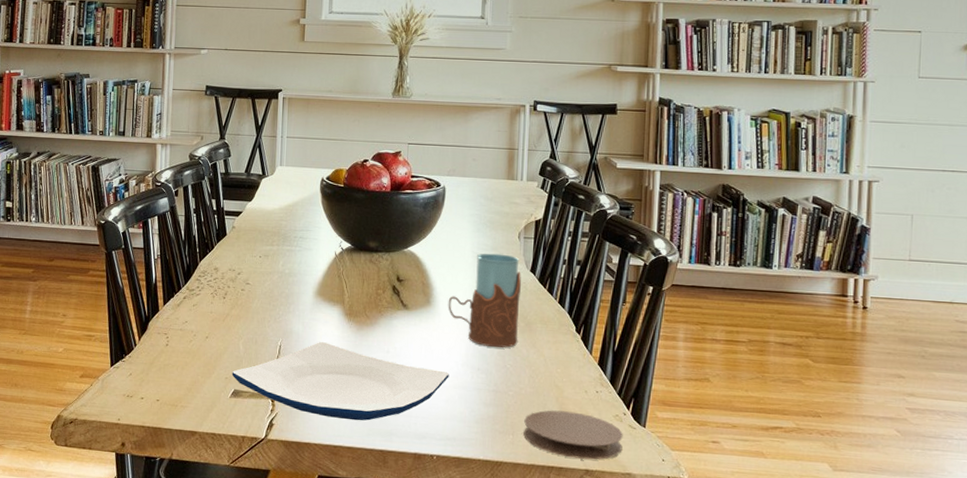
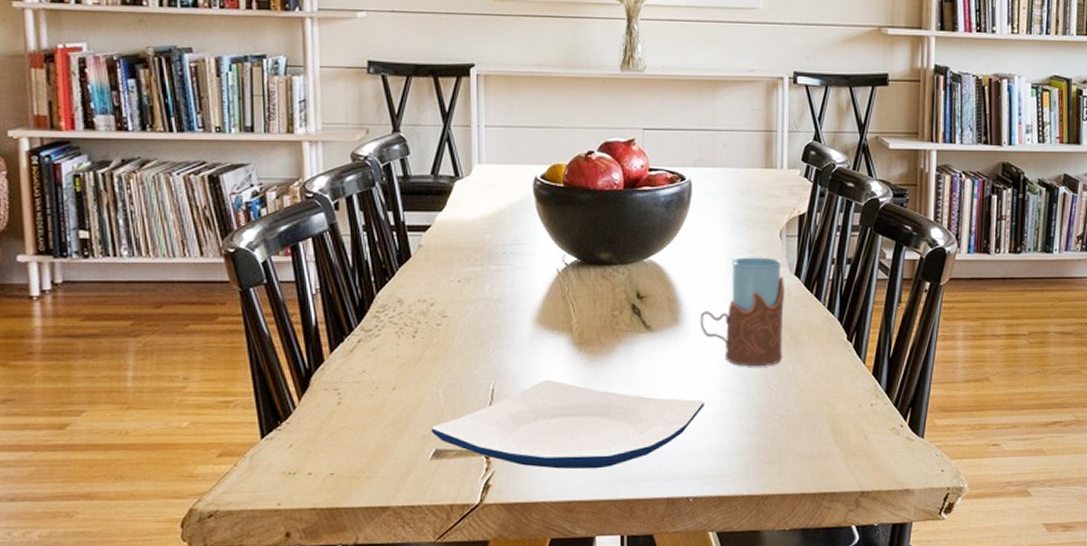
coaster: present [523,410,623,460] -> none [792,430,900,481]

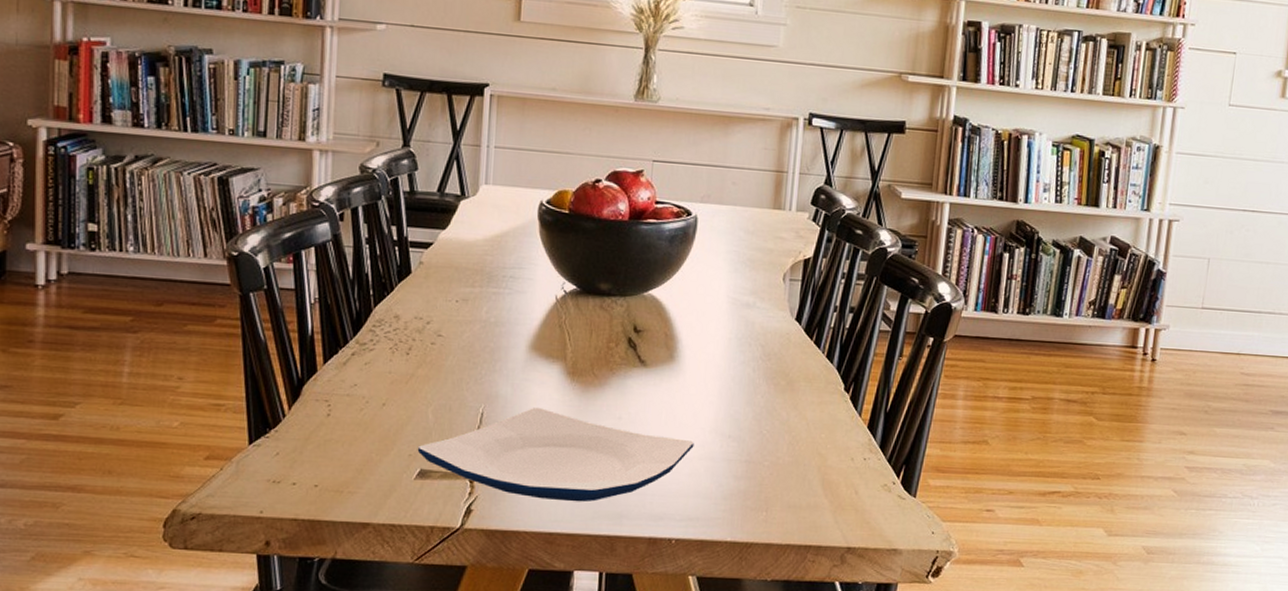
drinking glass: present [700,257,784,367] -> none [695,298,785,411]

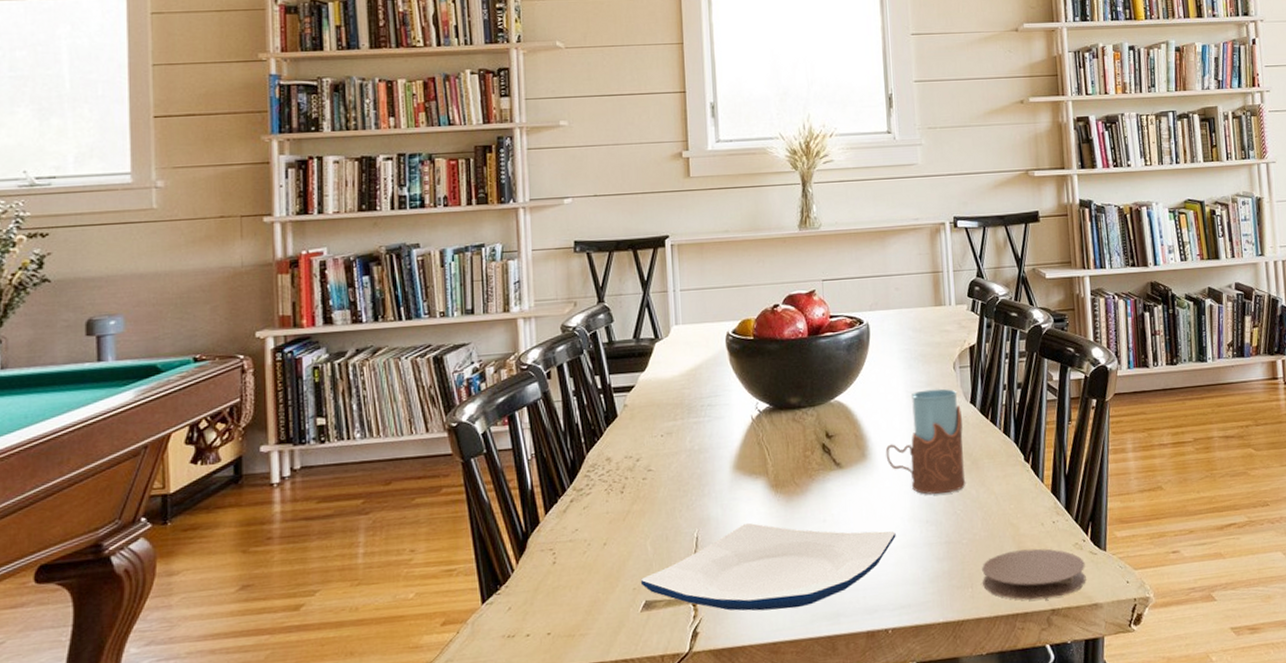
drinking glass: none [695,298,785,411] -> present [885,388,966,495]
coaster: none [779,481,891,536] -> present [982,548,1086,600]

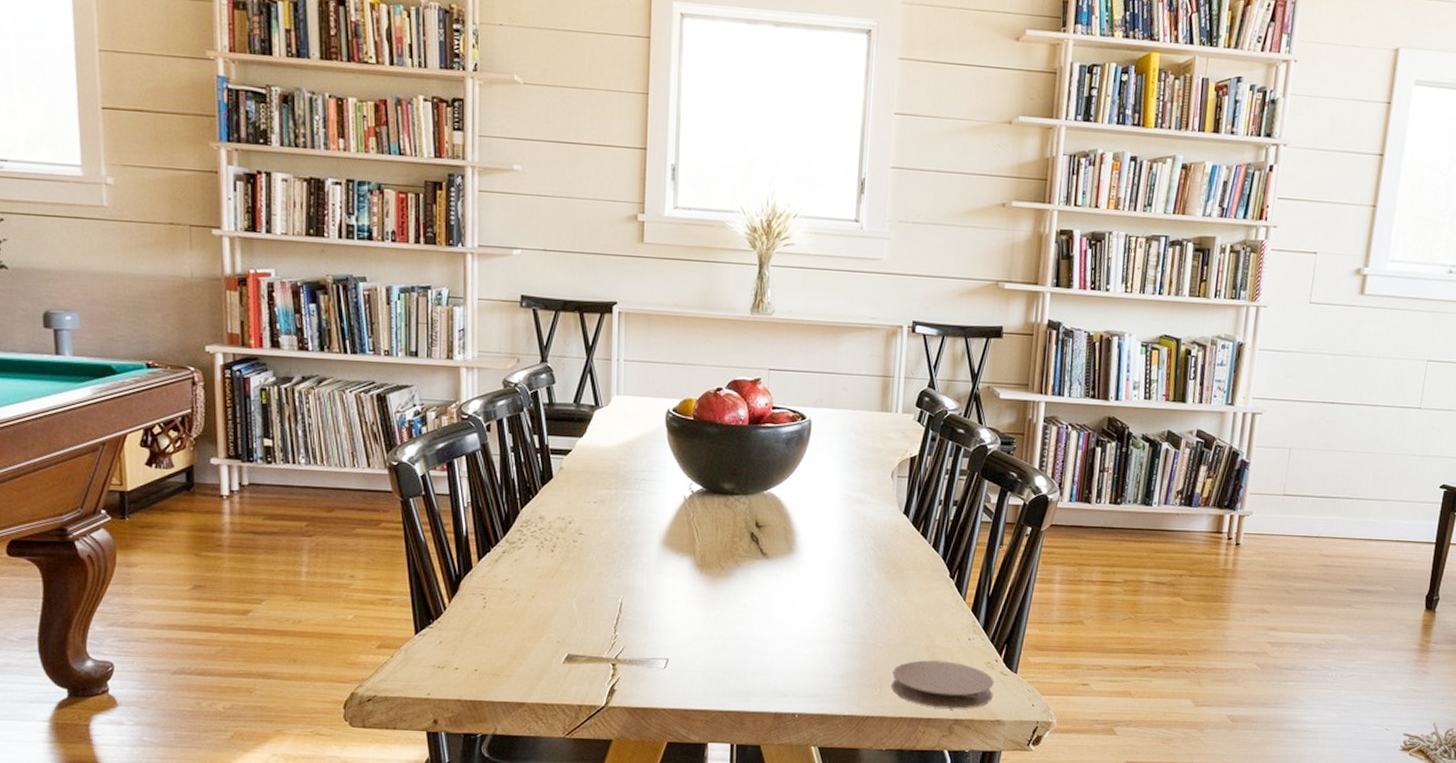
plate: present [640,523,896,611] -> none [564,597,813,682]
drinking glass: present [885,388,966,495] -> none [812,494,894,597]

